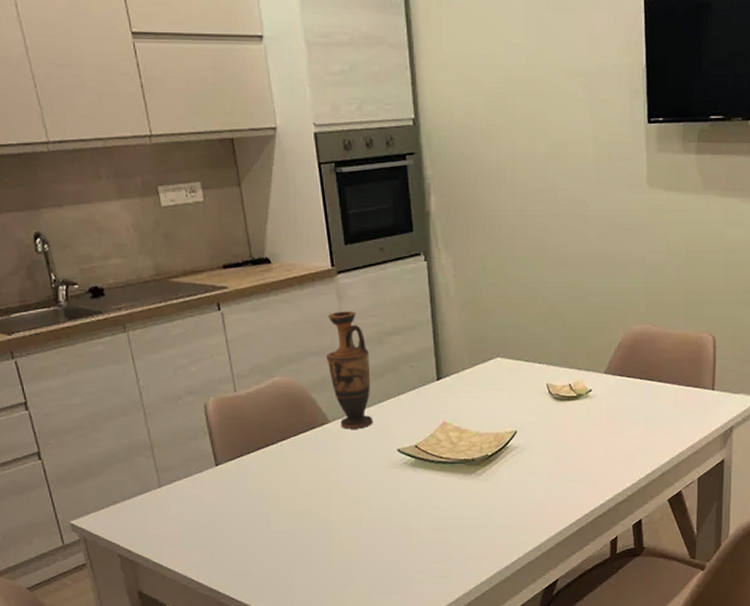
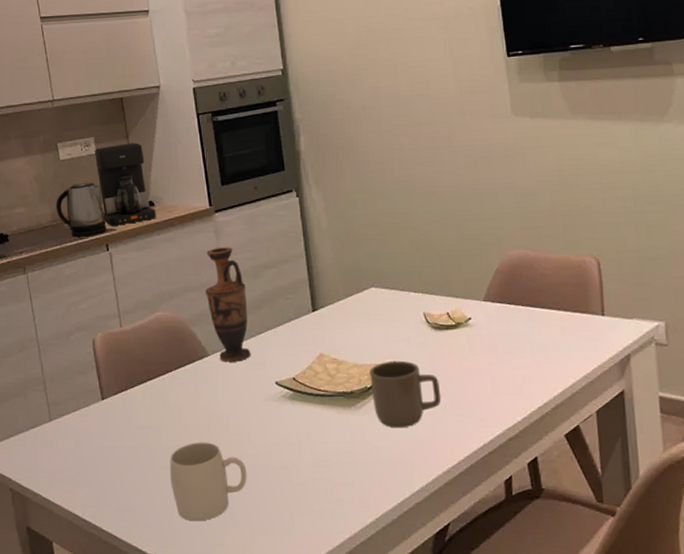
kettle: none [158,233,218,294] -> present [56,182,107,237]
coffee maker: none [201,191,273,283] -> present [94,143,156,226]
mug: none [288,507,367,583] -> present [170,442,247,522]
mug: none [491,429,558,493] -> present [369,360,442,427]

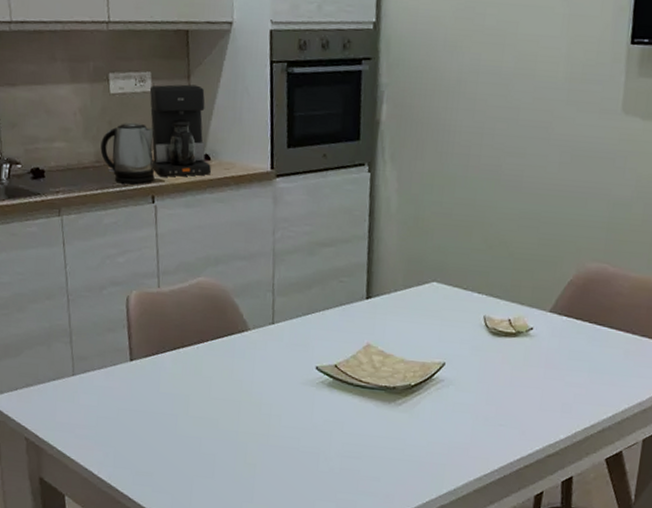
mug: present [170,442,247,522] -> none [193,416,273,495]
vase: present [204,247,251,362] -> none [253,216,299,341]
mug: present [369,360,442,427] -> none [414,361,487,430]

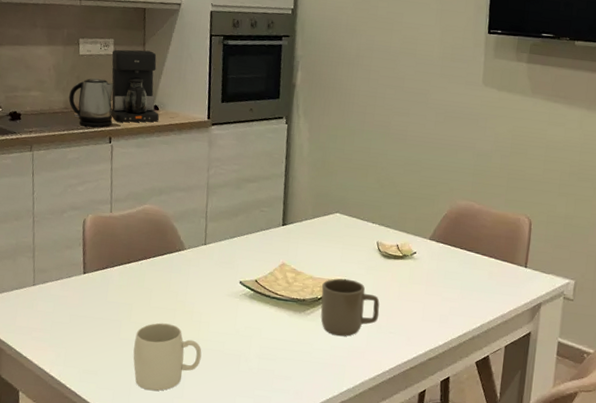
mug: none [193,416,273,495] -> present [133,323,202,391]
mug: none [414,361,487,430] -> present [320,278,380,336]

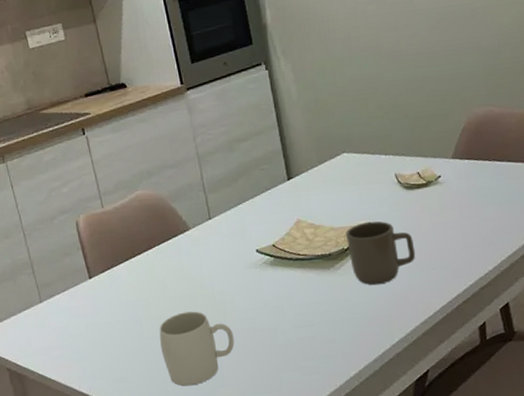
kettle: present [68,77,114,127] -> none [29,68,82,124]
coffee maker: present [110,49,159,123] -> none [63,26,129,110]

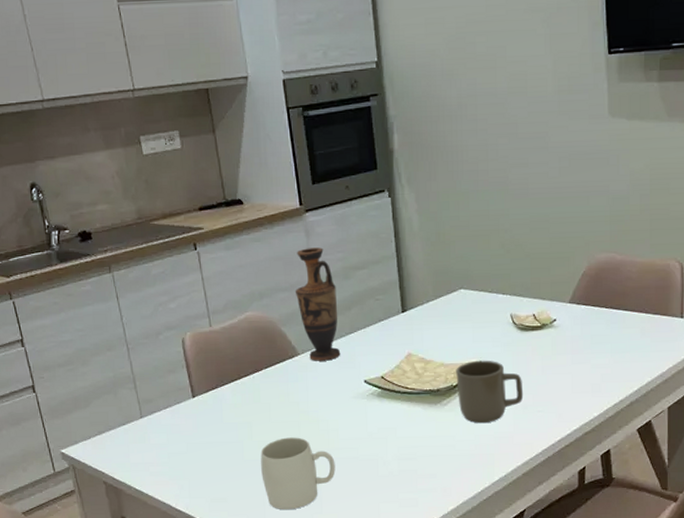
vase: none [181,123,231,235] -> present [295,247,341,361]

